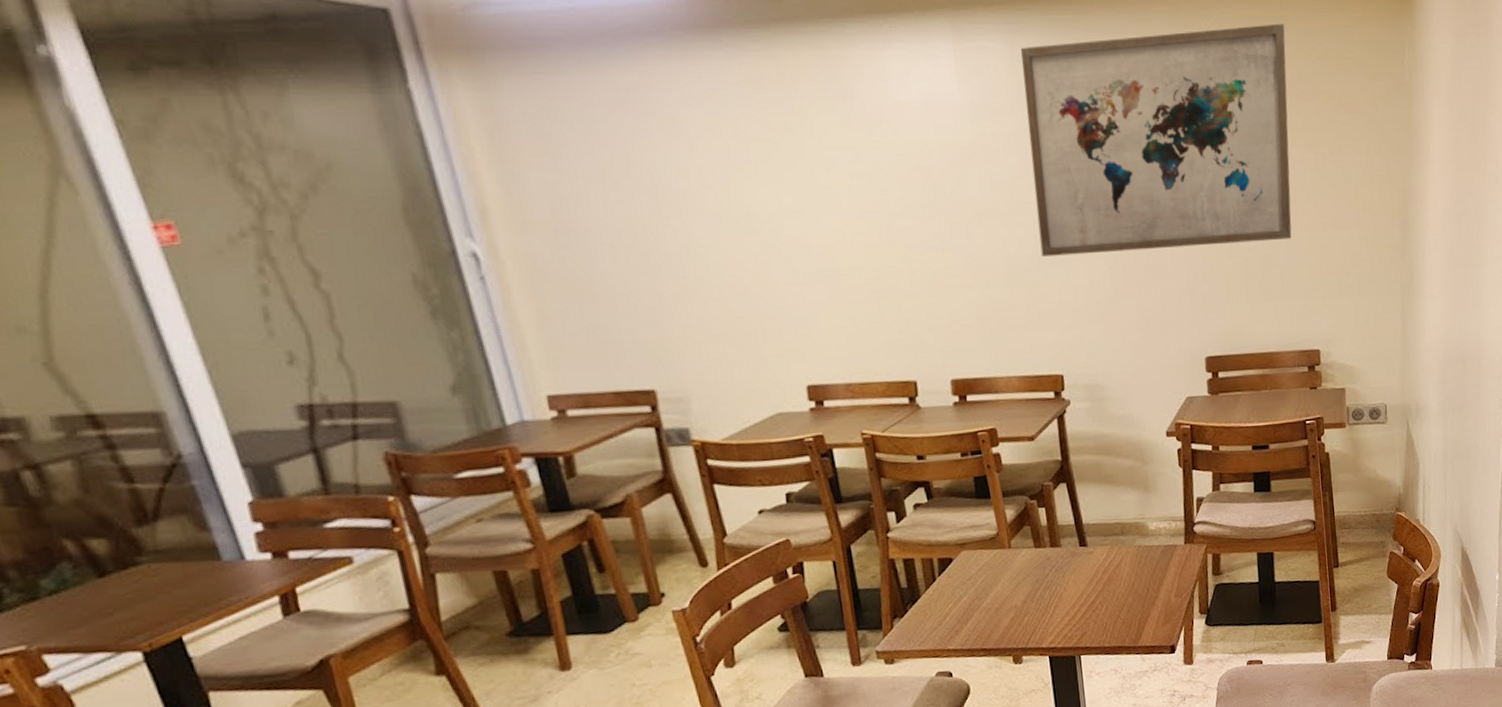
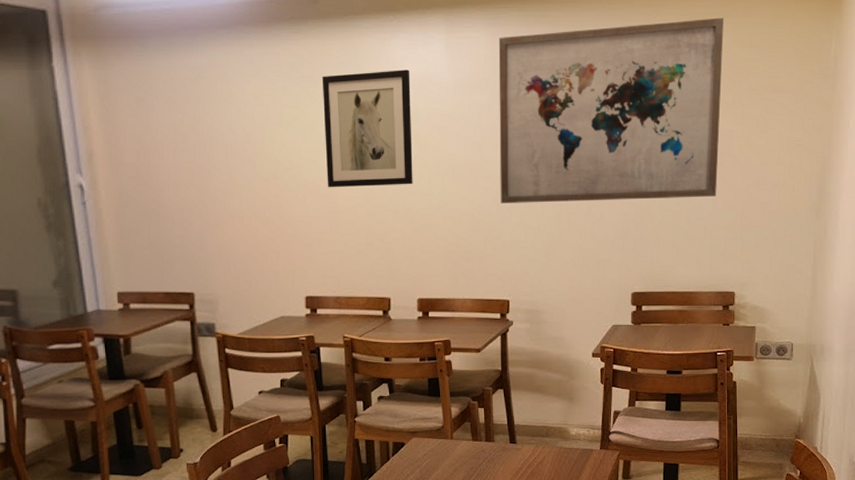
wall art: none [797,89,931,245] -> present [322,69,413,188]

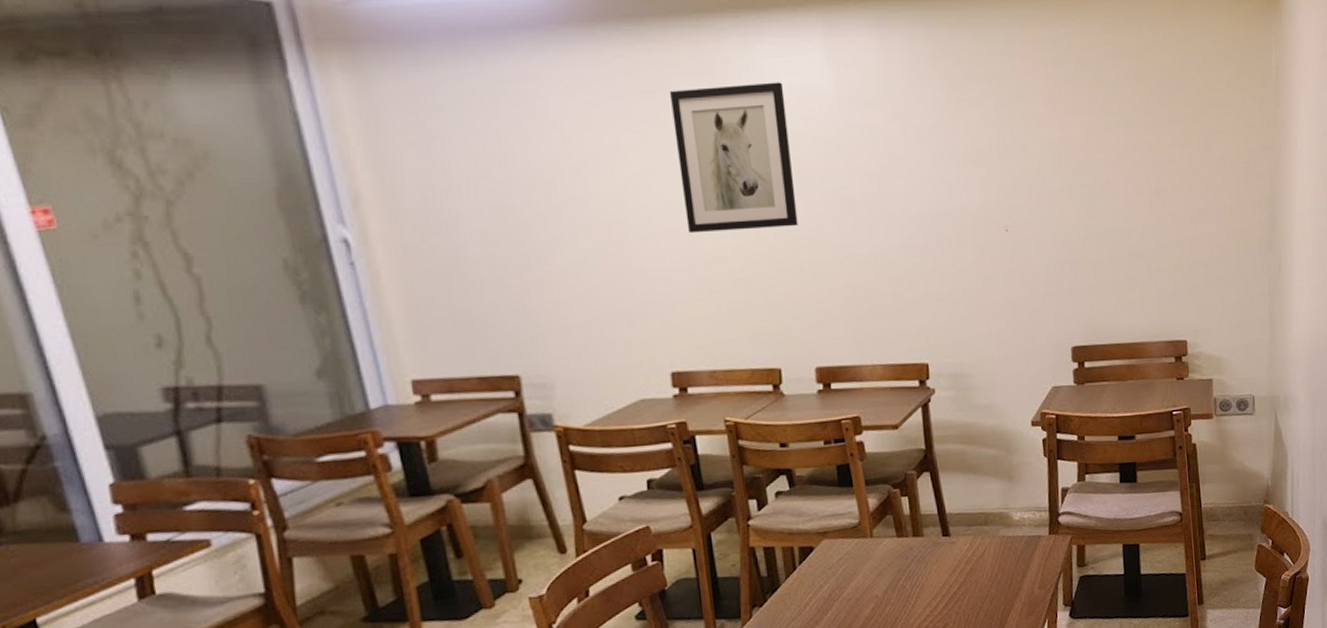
wall art: present [498,17,724,203] -> none [891,20,1159,246]

